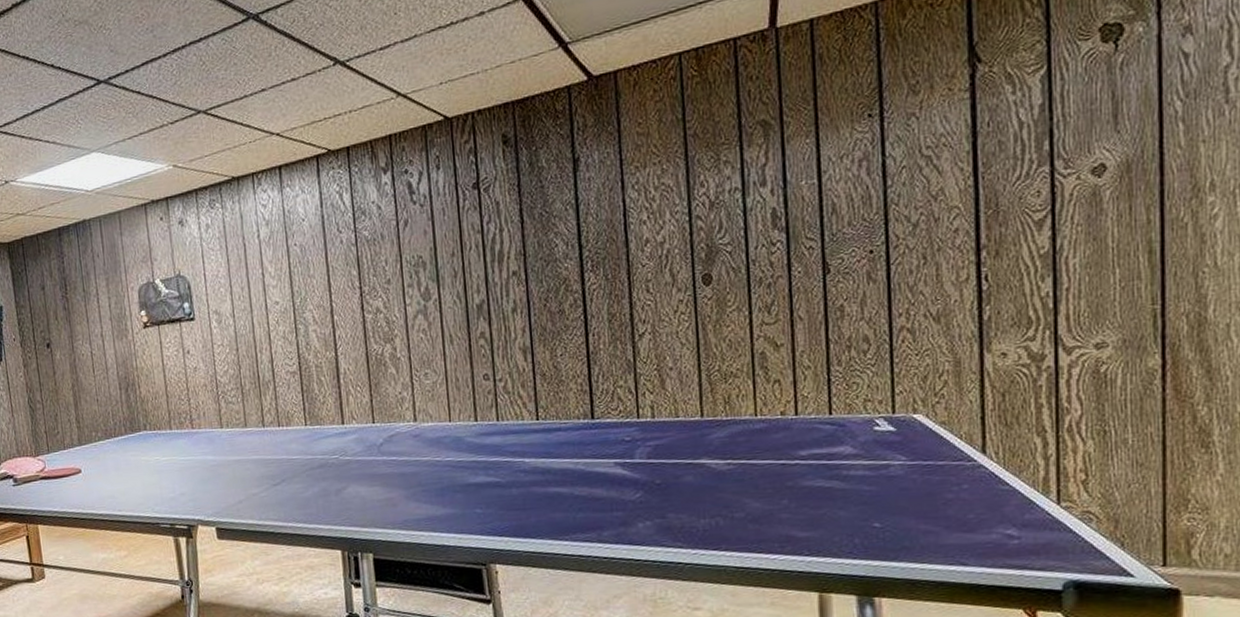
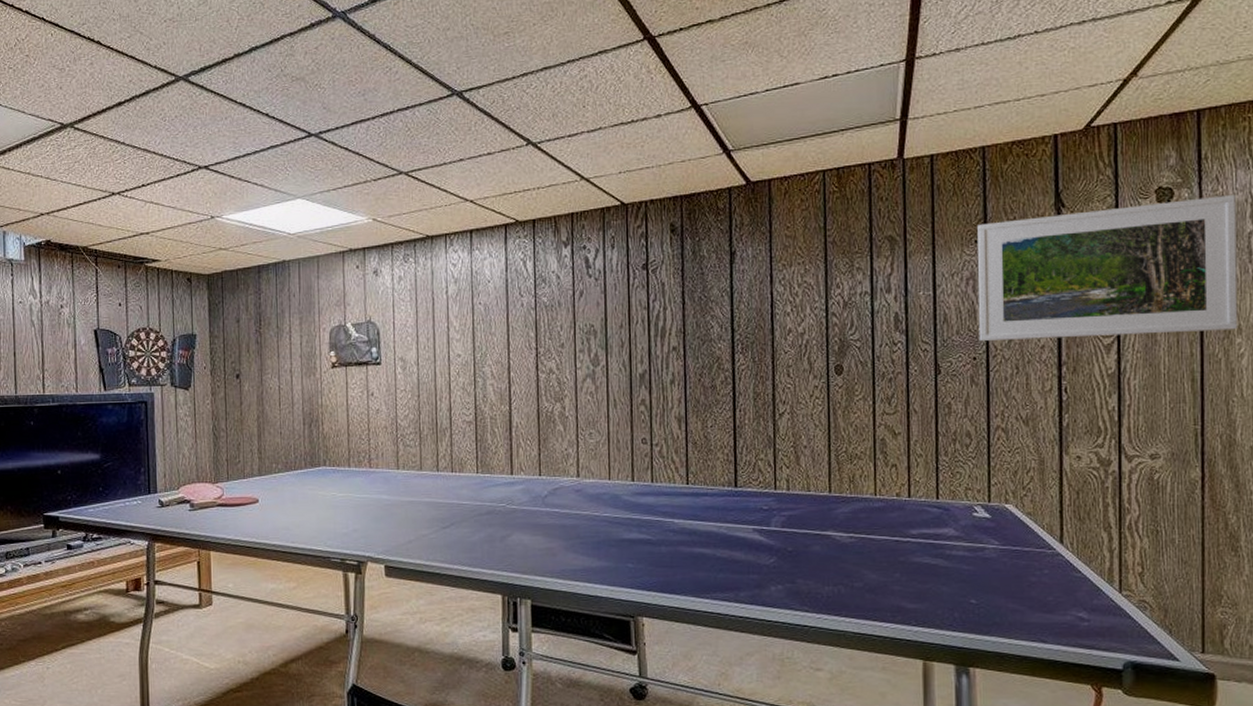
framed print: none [871,22,1211,232] -> present [977,195,1238,342]

